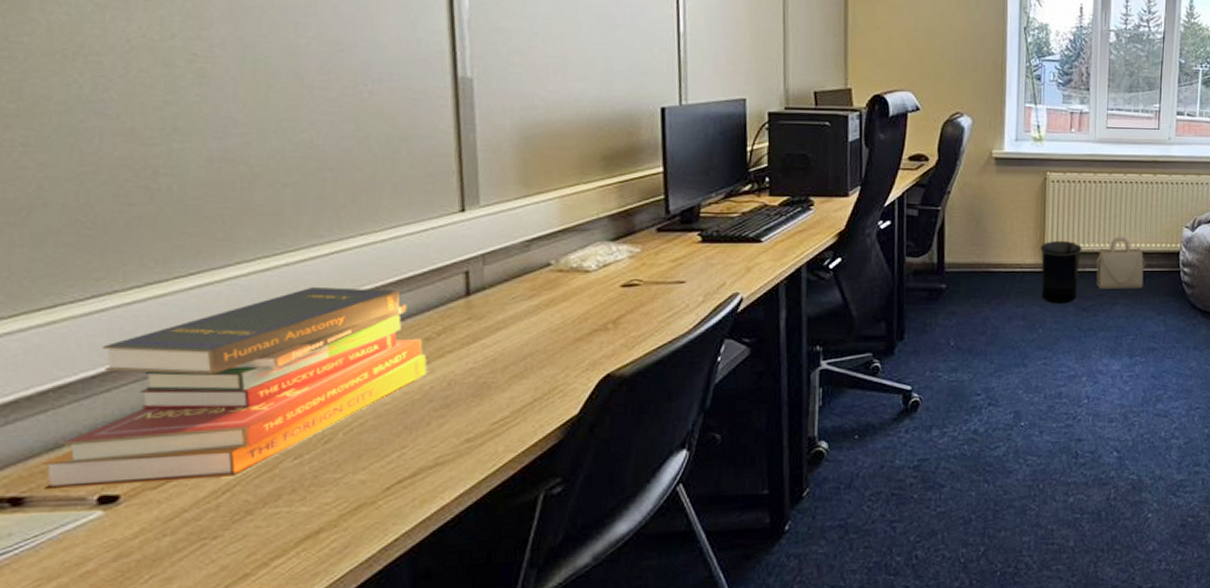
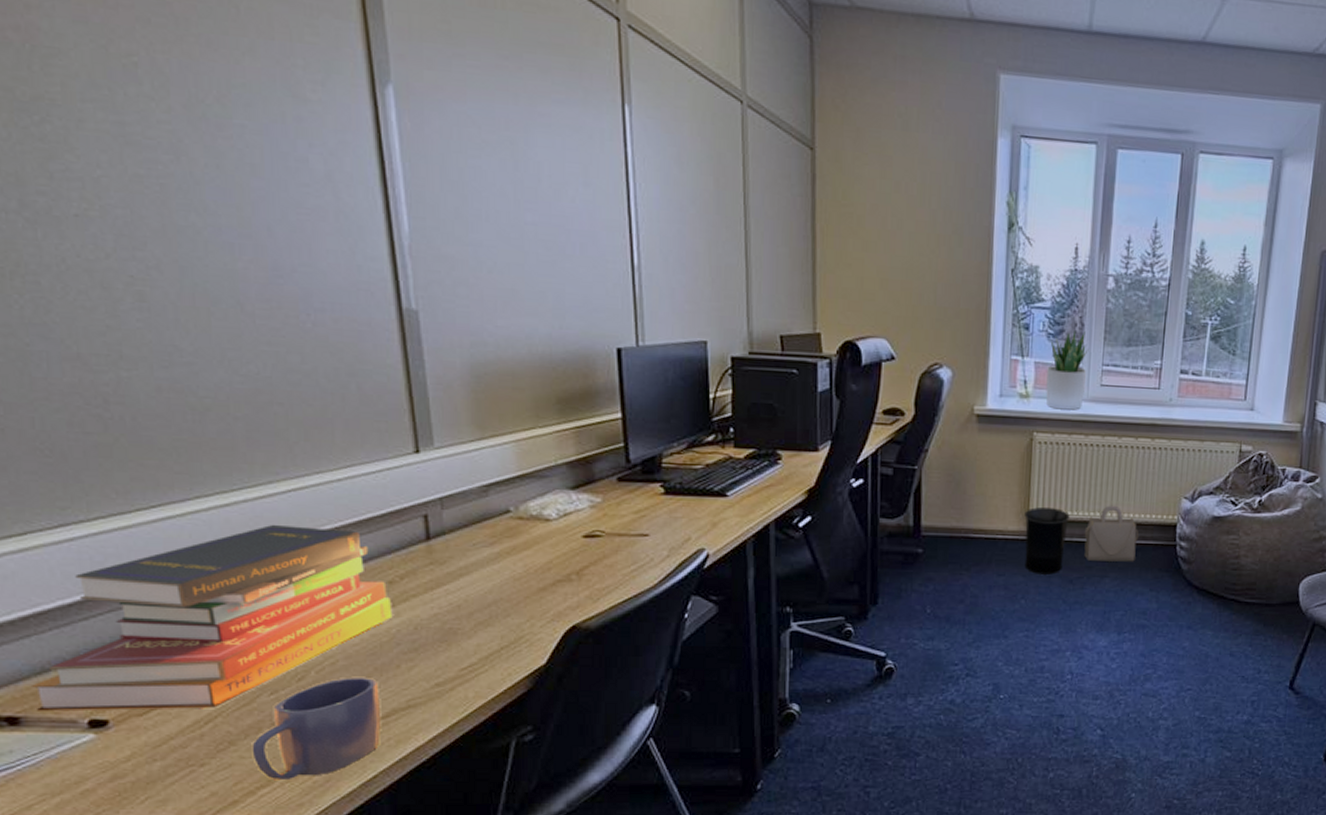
mug: none [269,437,408,549] -> present [252,678,381,779]
planter: none [1057,80,1095,151] -> present [1046,331,1089,410]

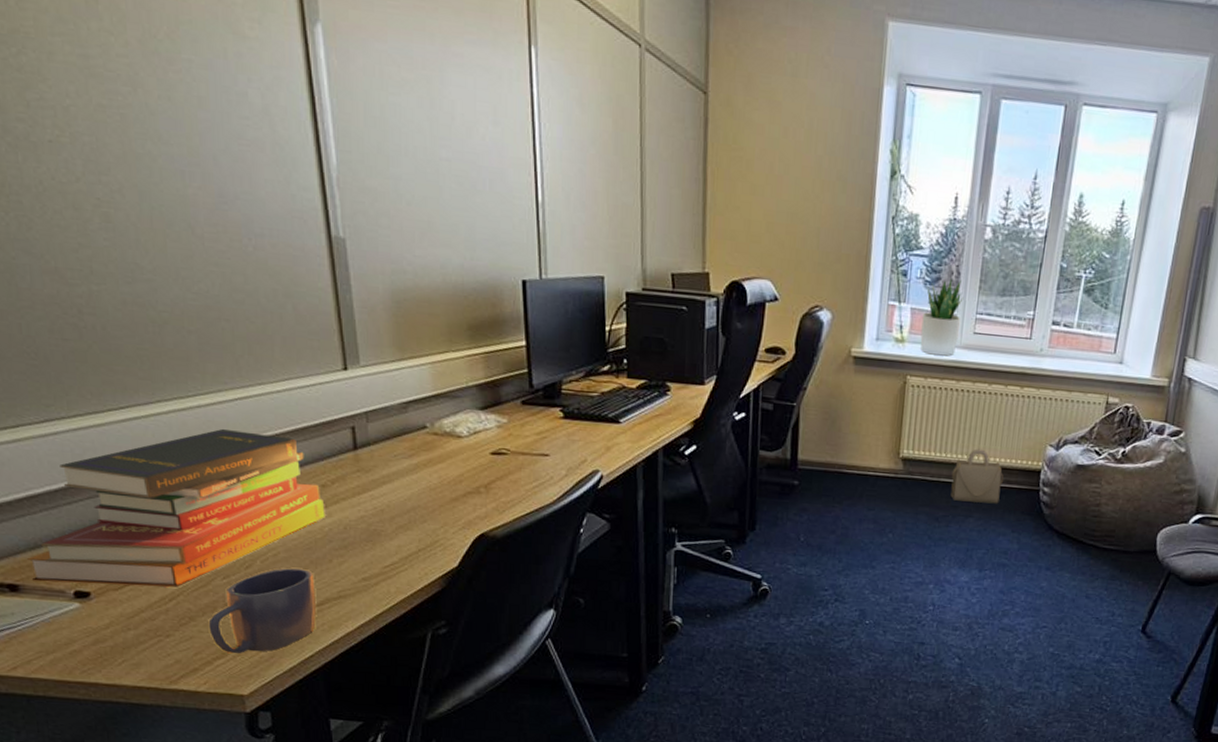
waste bin: present [1024,506,1070,575] -> none [893,447,939,512]

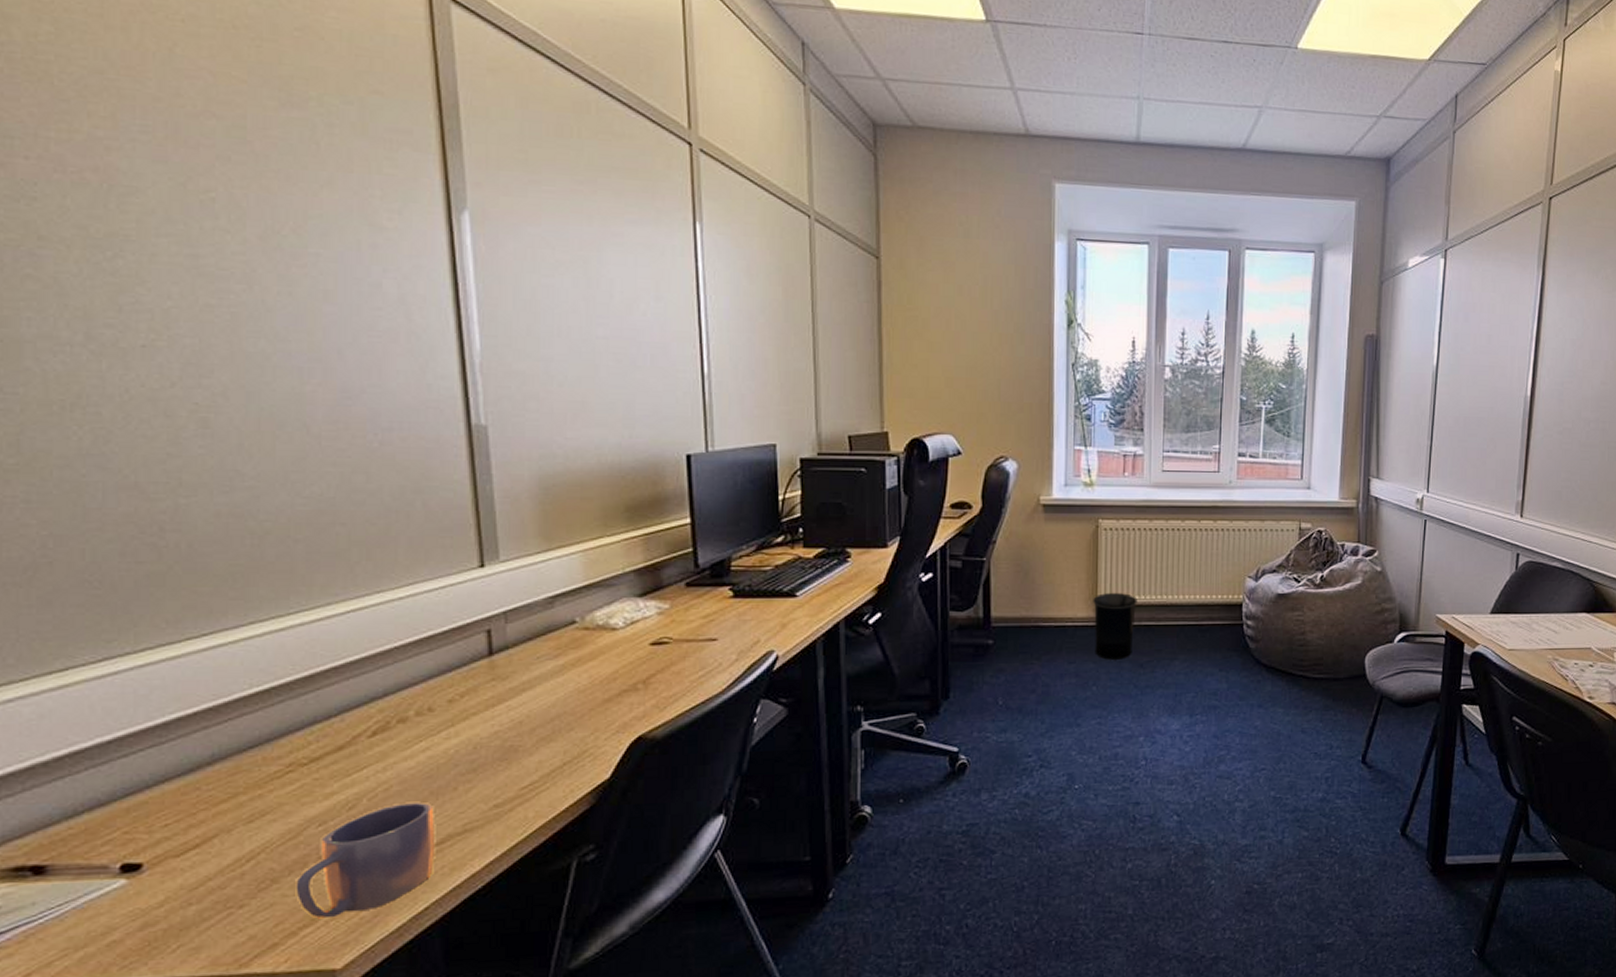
books: present [27,428,325,588] -> none [62,646,451,858]
waste bin: none [893,447,939,512] -> present [1093,592,1137,660]
planter: present [920,279,964,356] -> none [1109,420,1149,496]
handbag: present [950,448,1004,504] -> none [1152,587,1207,644]

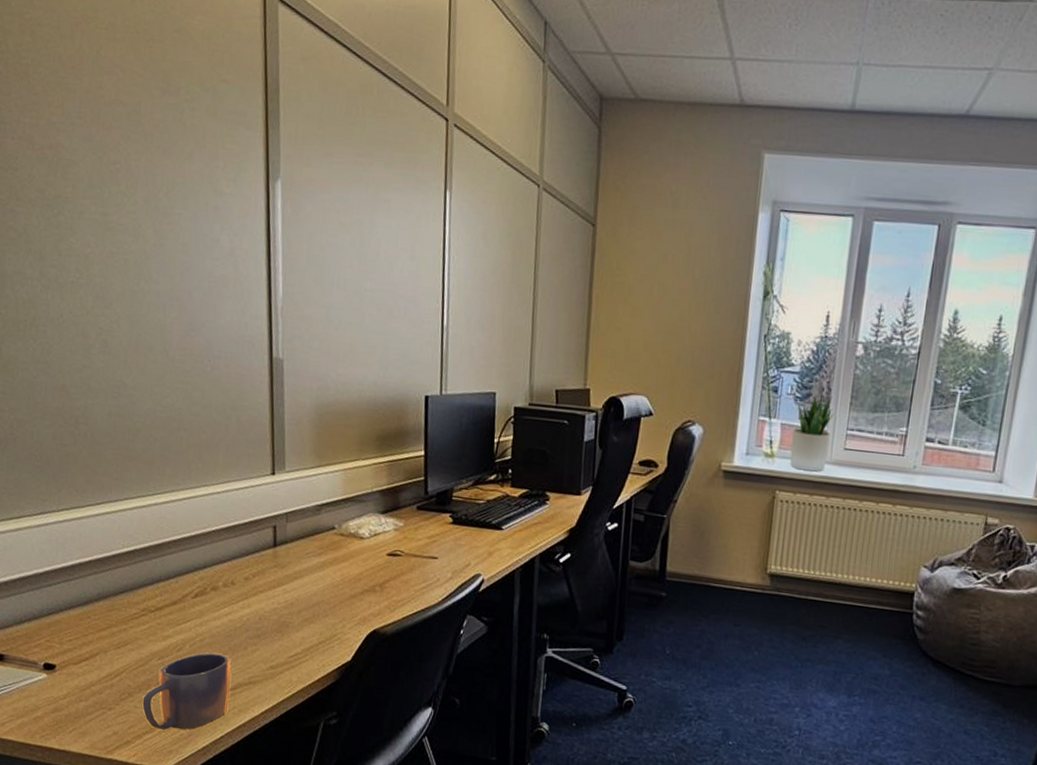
waste bin: present [1093,592,1137,660] -> none [760,563,807,630]
planter: none [1109,420,1149,496] -> present [790,395,834,472]

